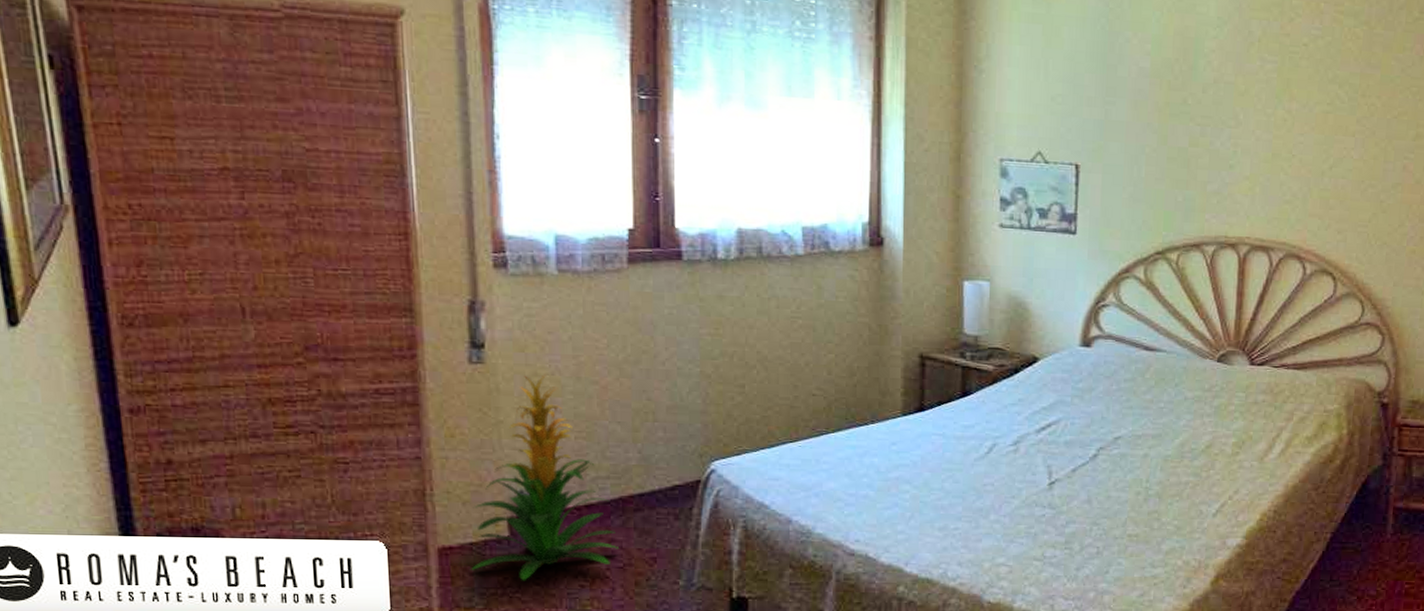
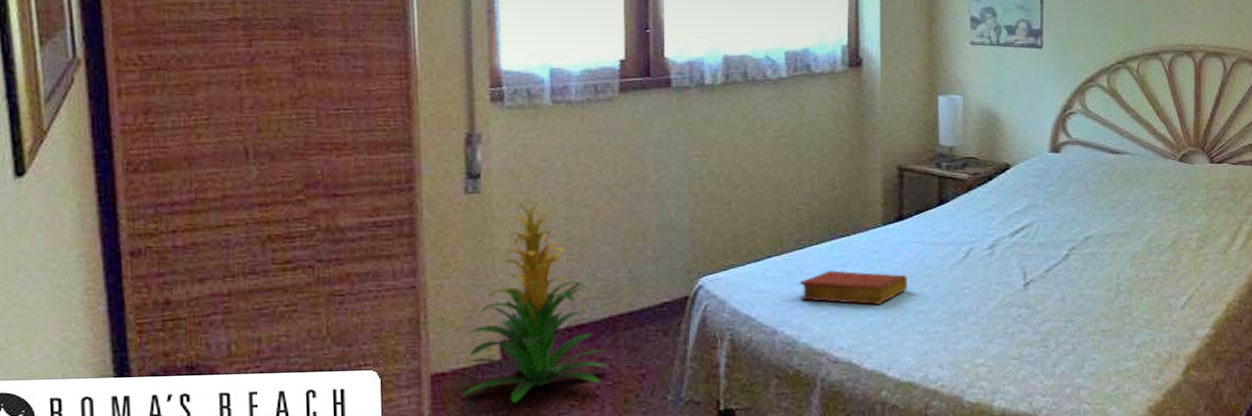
book: none [815,460,928,497] -> present [799,270,908,304]

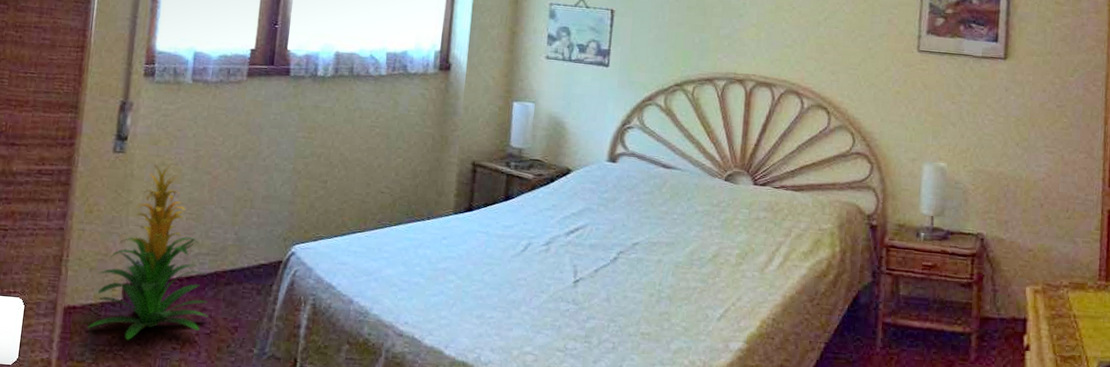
book: present [799,270,908,304] -> none [375,250,471,286]

